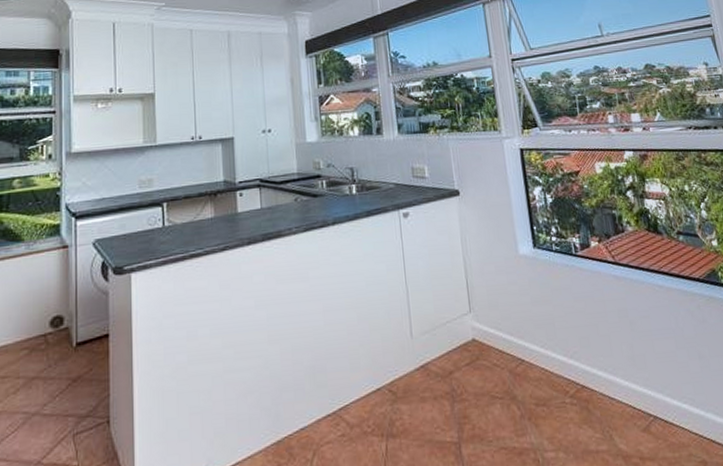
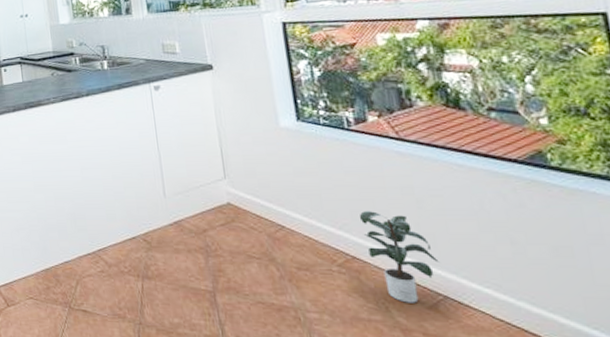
potted plant: none [586,336,649,428] -> present [359,211,440,303]

